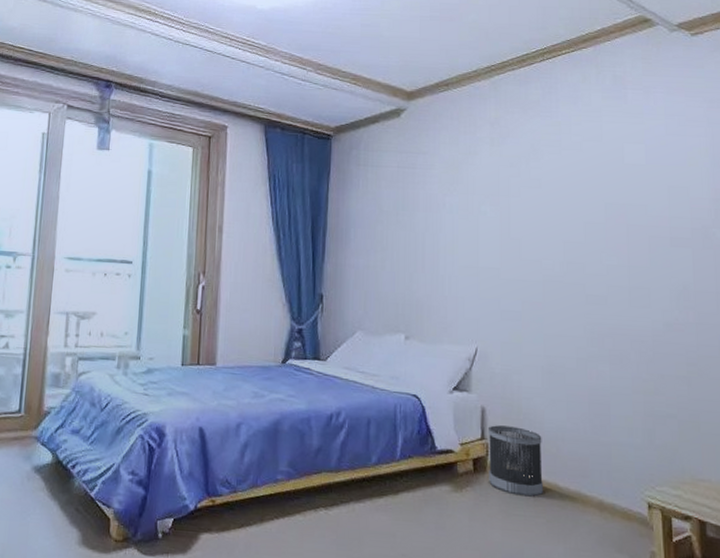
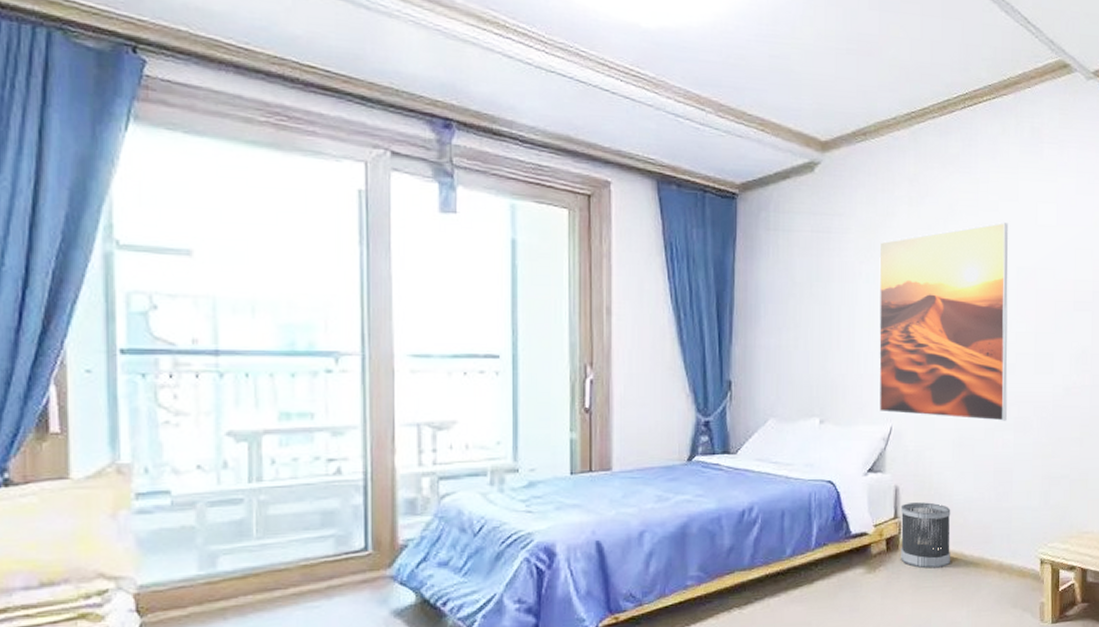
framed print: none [462,161,601,352] -> present [878,223,1008,421]

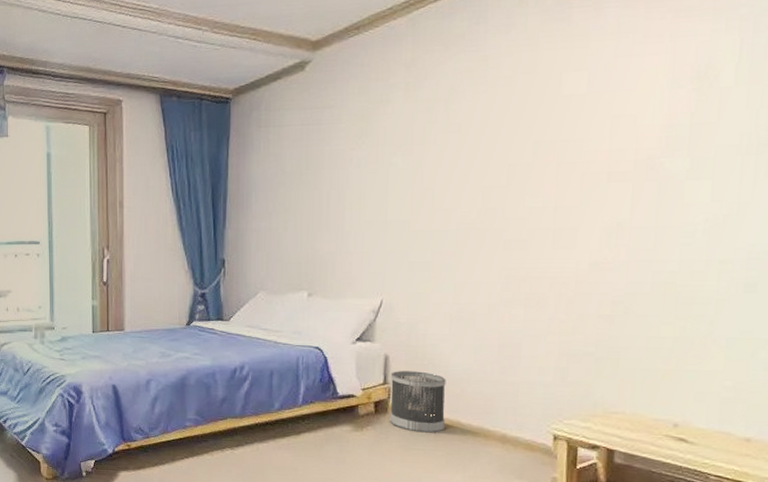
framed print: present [878,223,1008,421] -> none [368,97,523,296]

